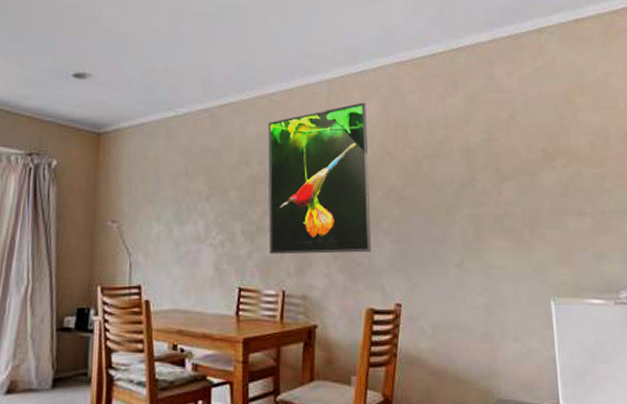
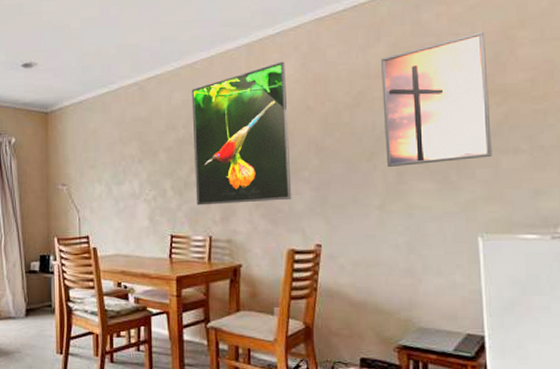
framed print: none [459,93,560,223] -> present [381,31,492,168]

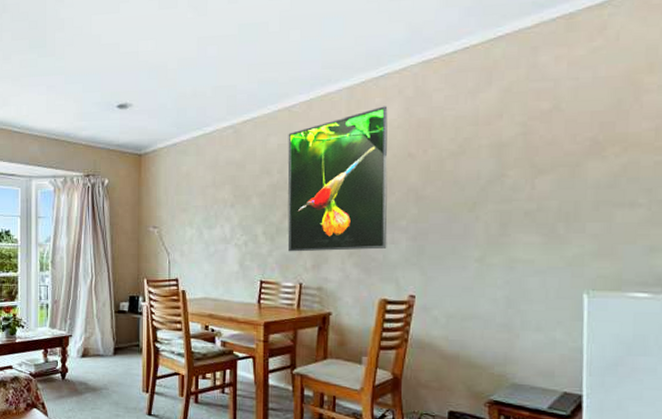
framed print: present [381,31,492,168] -> none [489,76,608,219]

